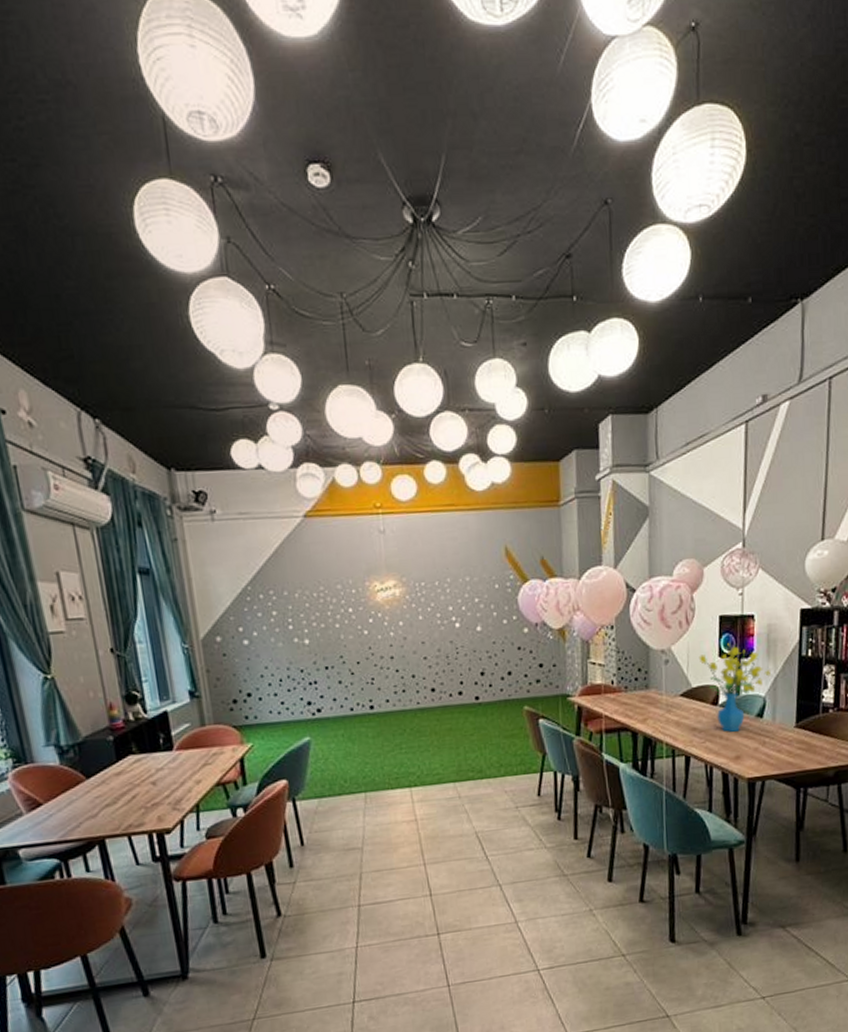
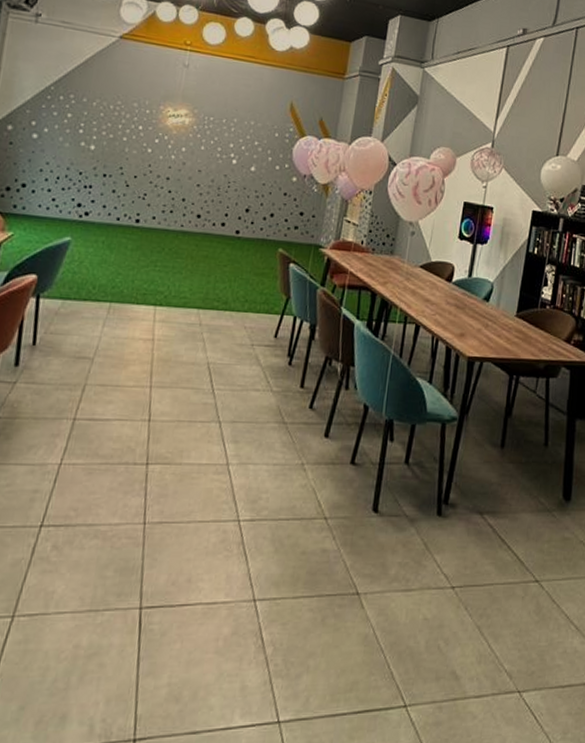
bouquet: present [698,643,772,732] -> none [441,228,502,310]

